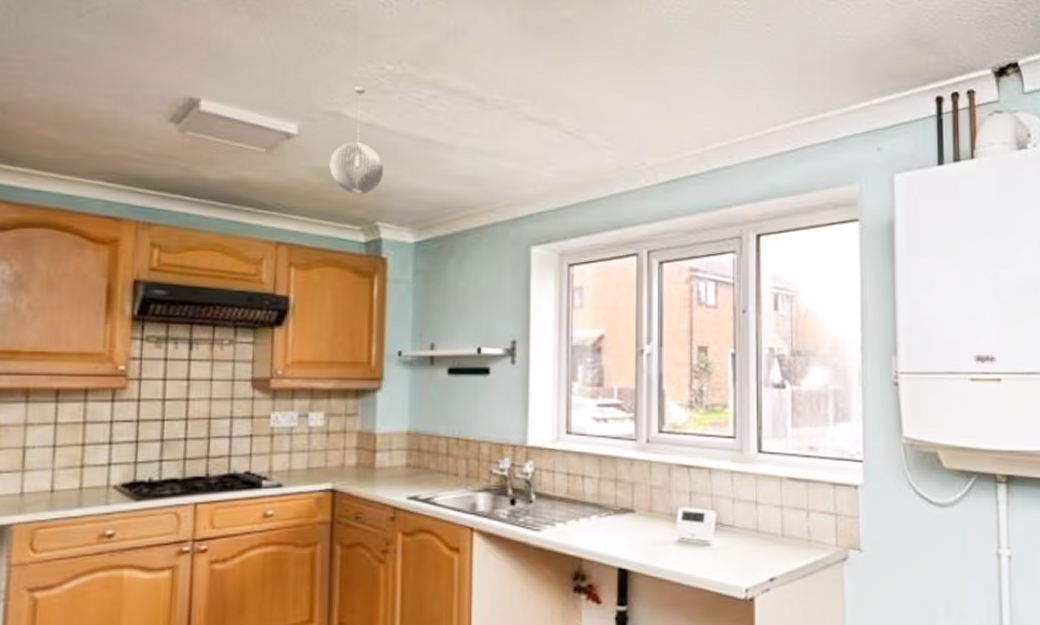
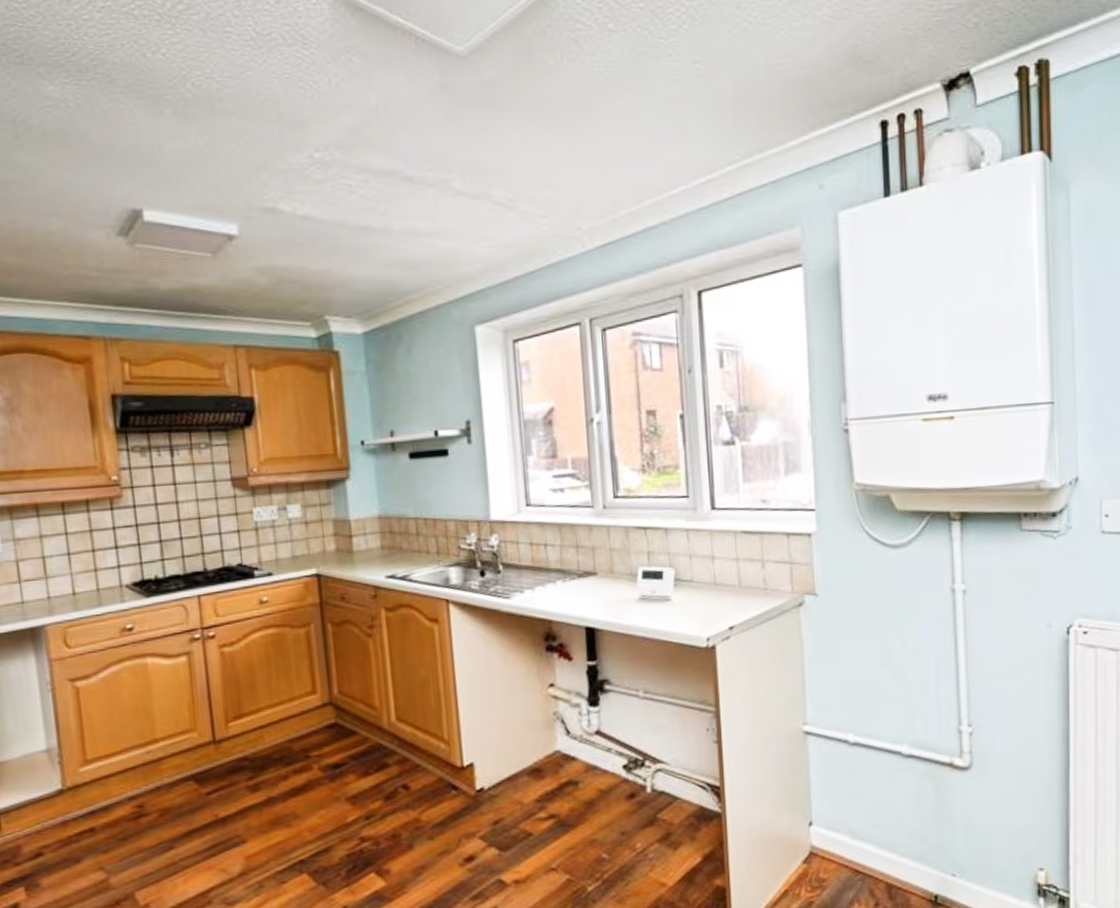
pendant light: present [329,87,384,195] -> none [273,179,326,290]

